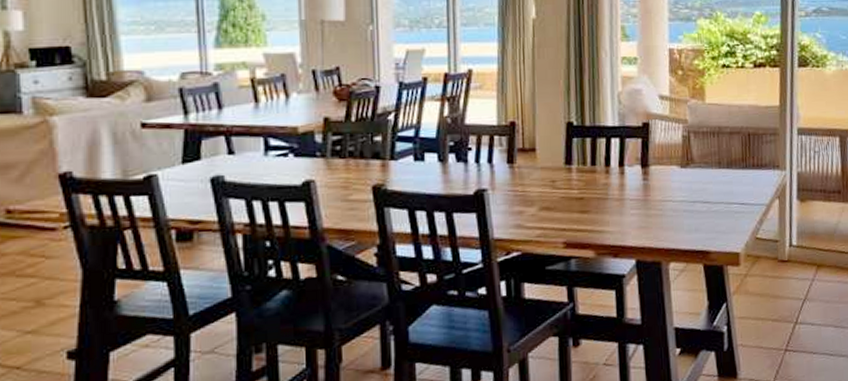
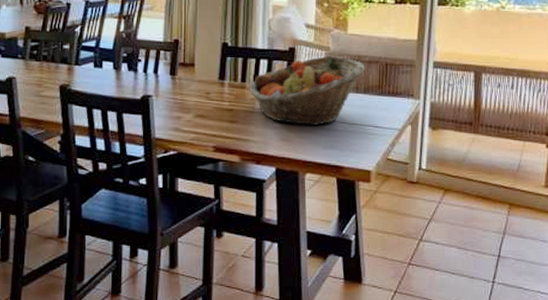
fruit basket: none [600,128,727,209] -> present [249,55,365,125]

